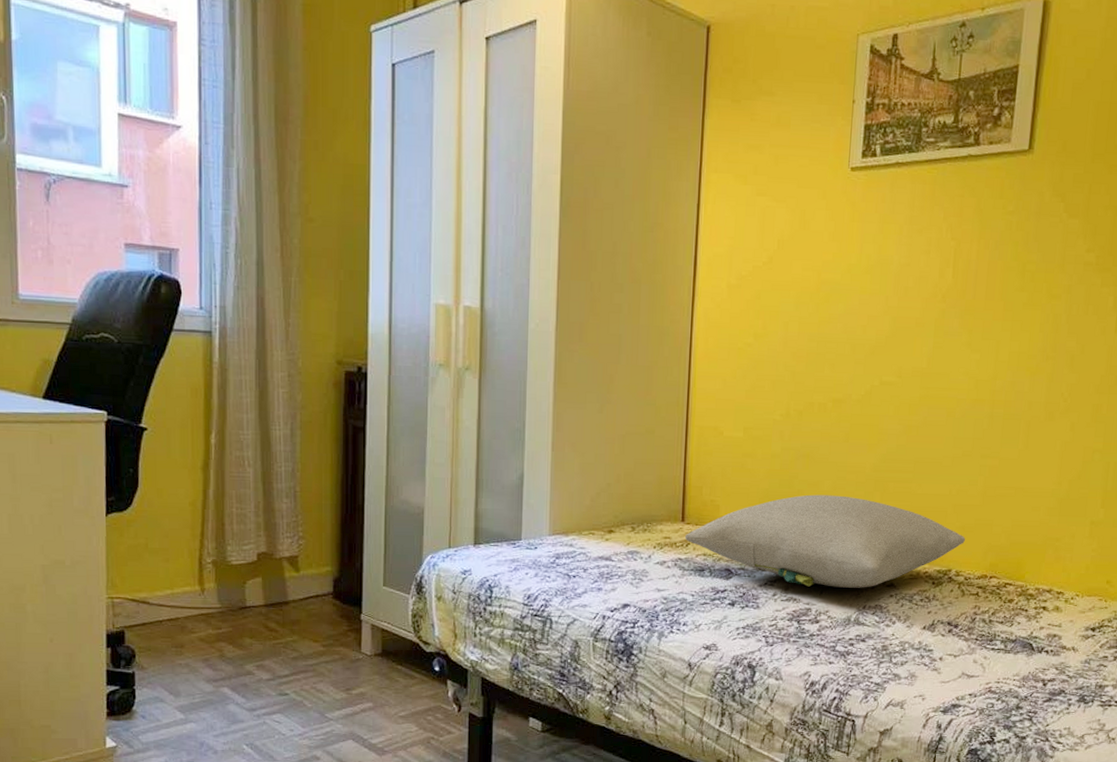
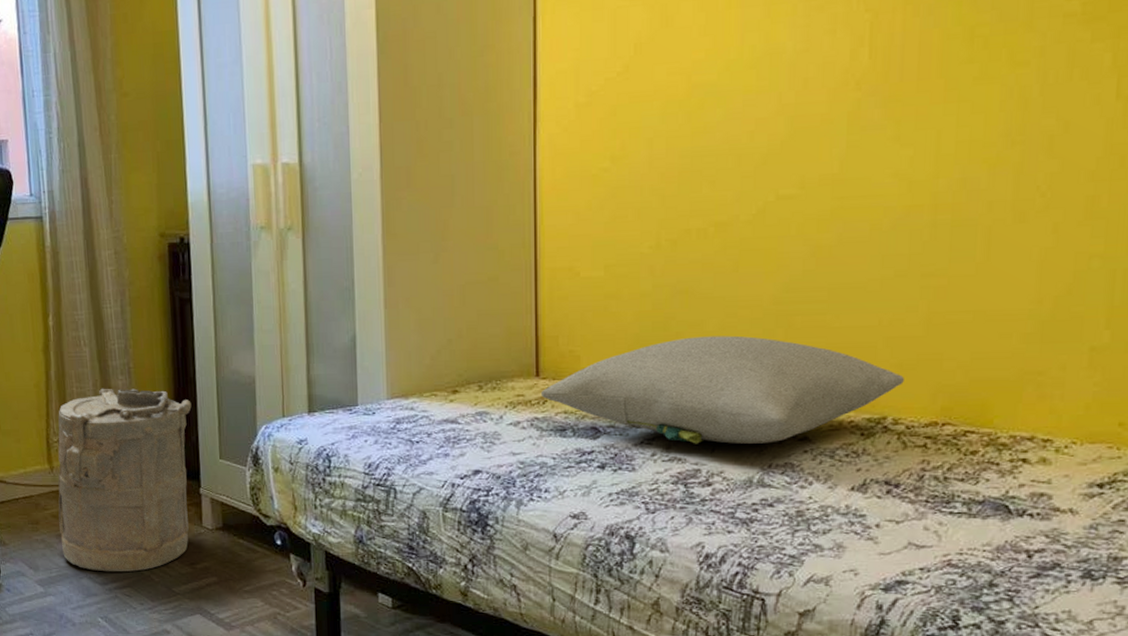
laundry hamper: none [207,510,358,698] -> present [58,388,192,572]

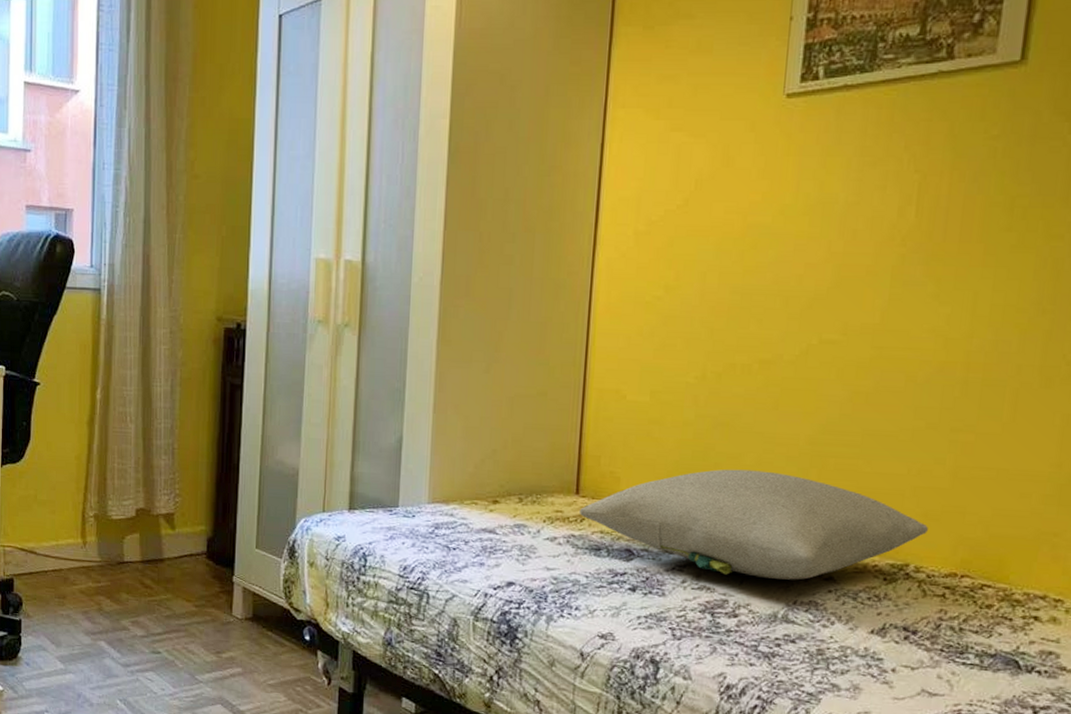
laundry hamper: present [58,388,192,572] -> none [86,466,233,656]

